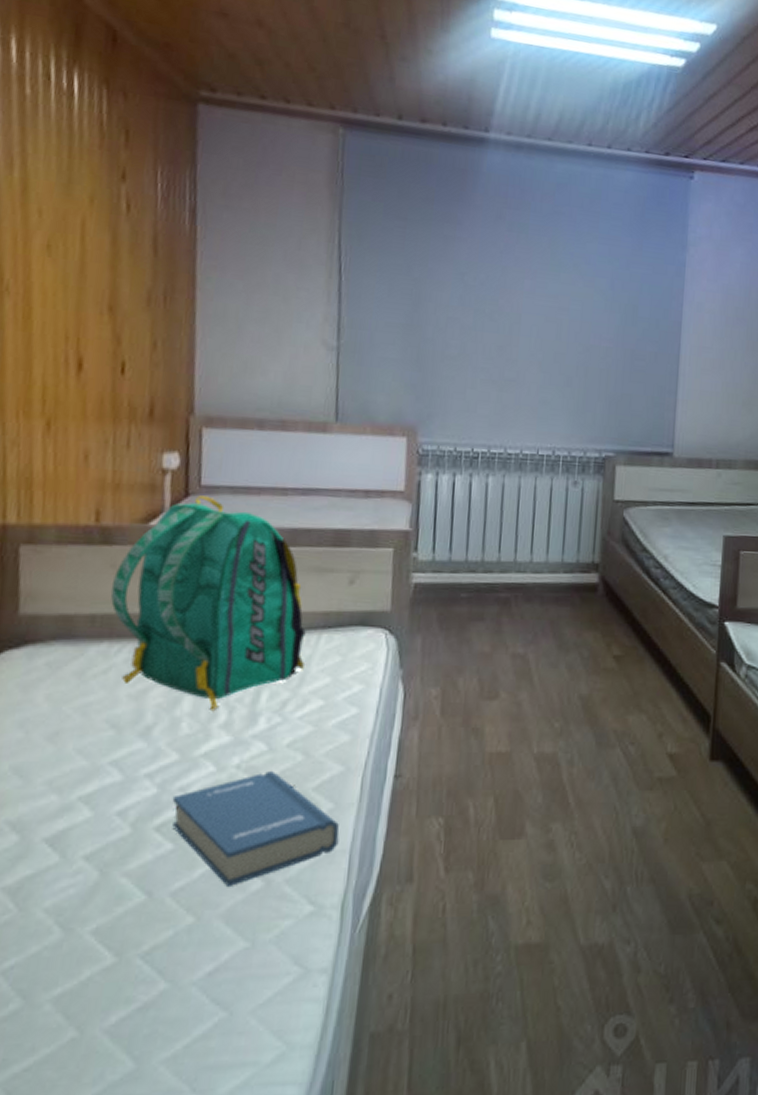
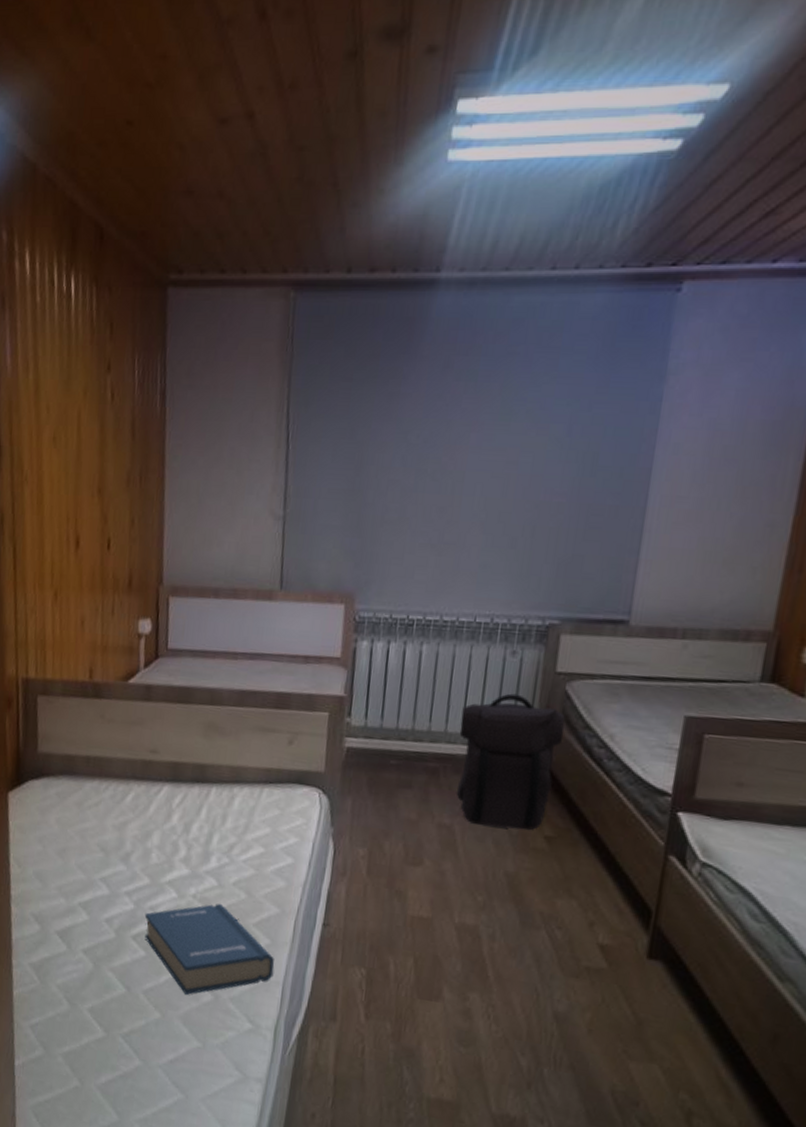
backpack: present [110,495,306,712] -> none [100,658,251,847]
backpack: none [528,521,625,652] -> present [456,693,565,831]

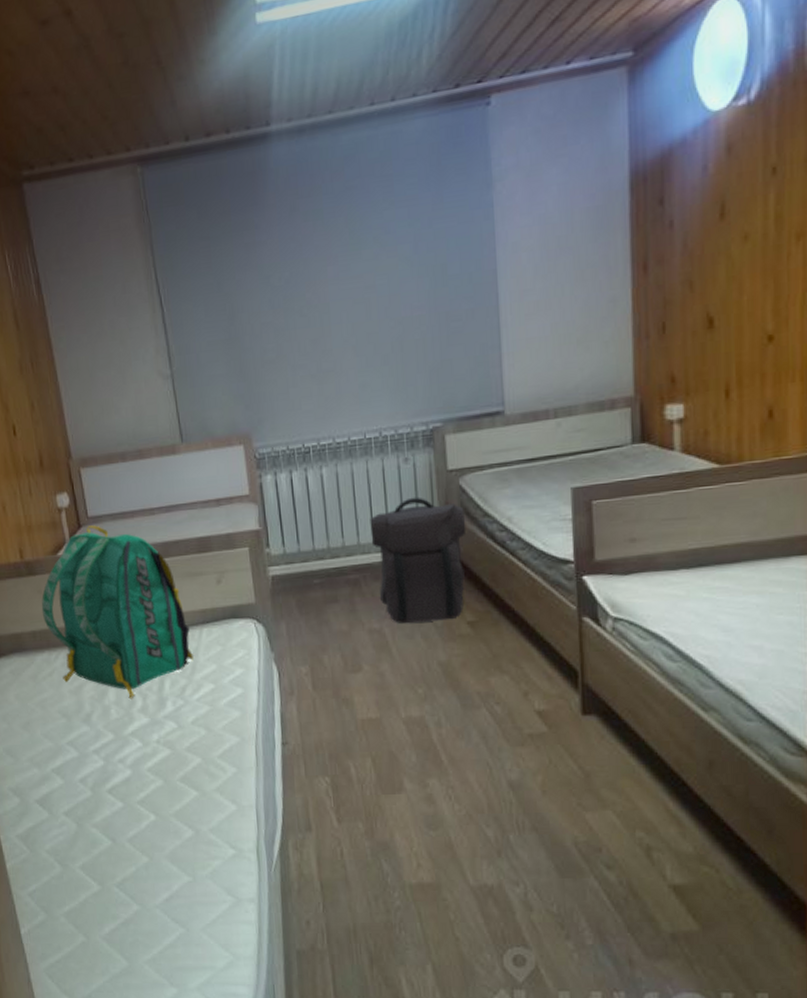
backpack: none [100,658,251,847] -> present [41,525,193,700]
hardback book: present [144,903,275,995] -> none [115,743,246,834]

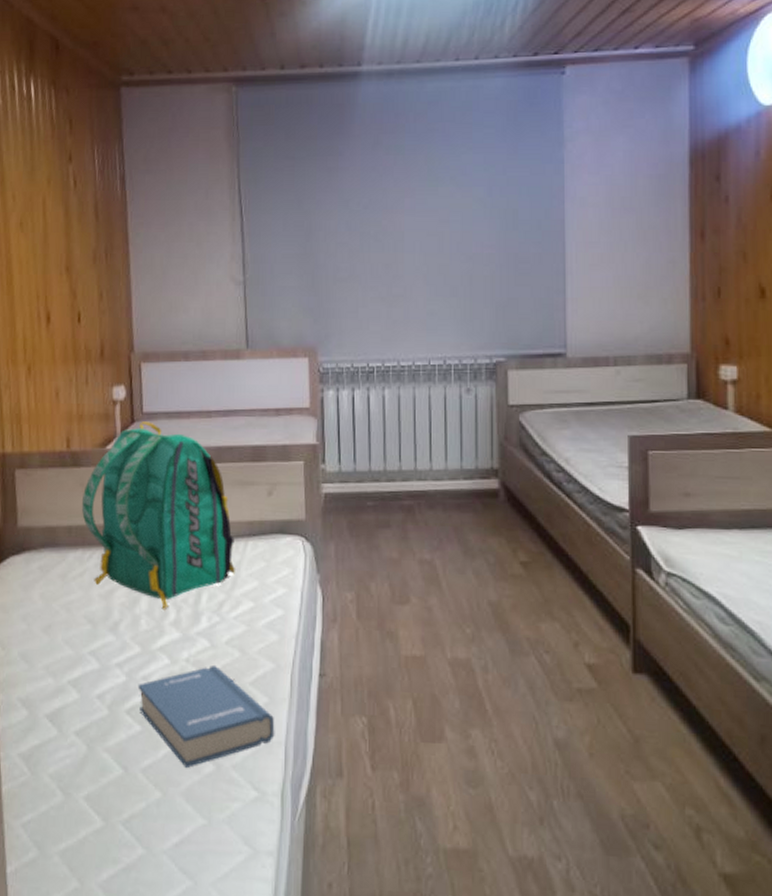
hardback book: none [115,743,246,834] -> present [137,664,275,768]
backpack: present [370,497,467,624] -> none [428,428,524,558]

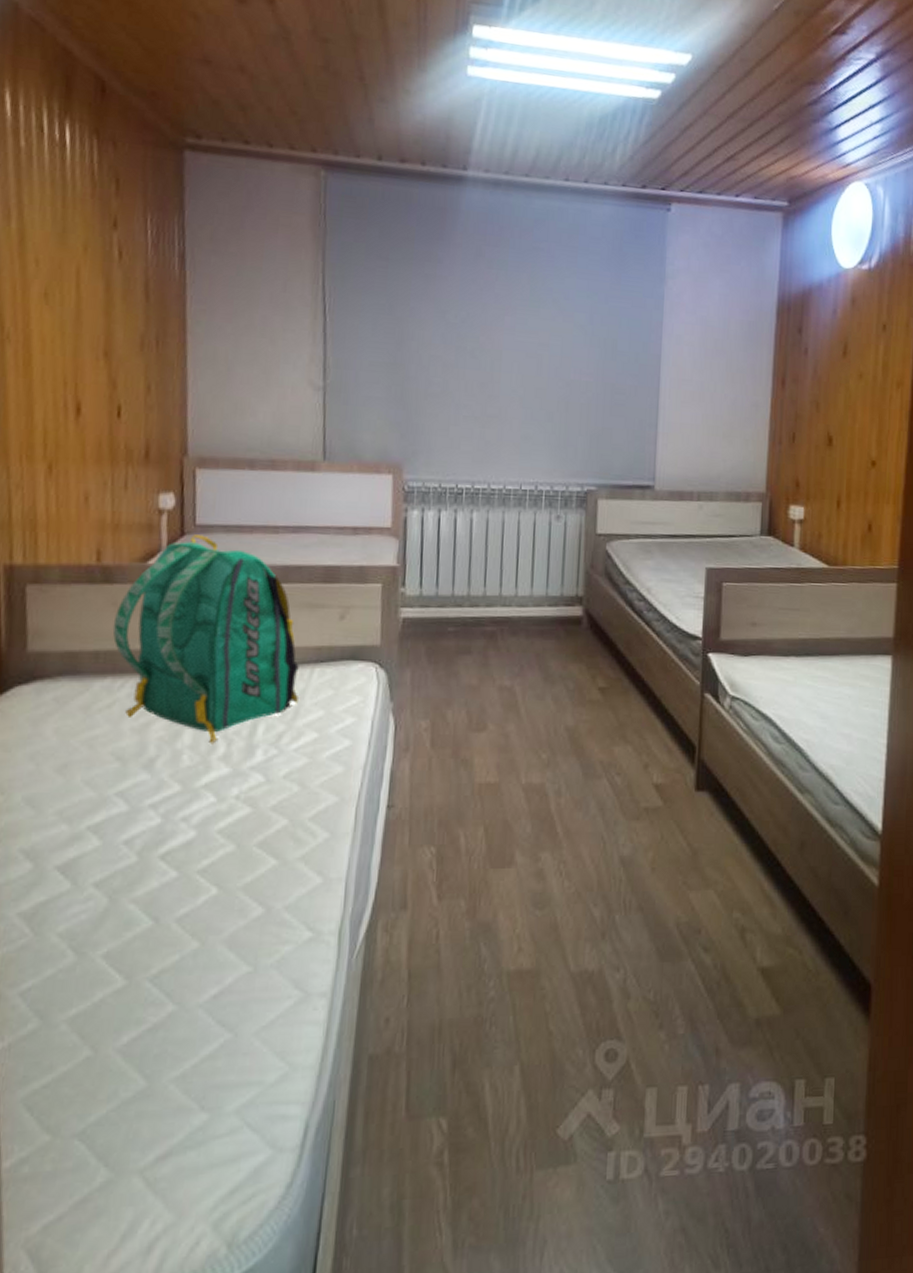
hardback book: present [137,664,275,768] -> none [175,800,336,913]

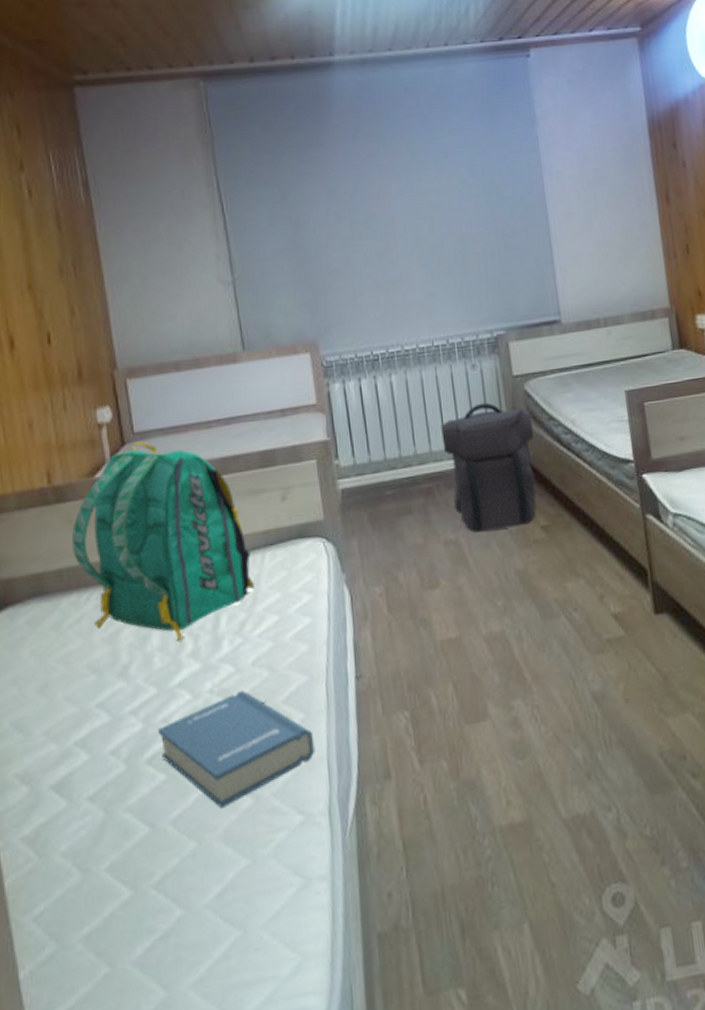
hardback book: none [175,800,336,913] -> present [157,689,315,808]
backpack: none [513,555,608,684] -> present [441,402,536,533]

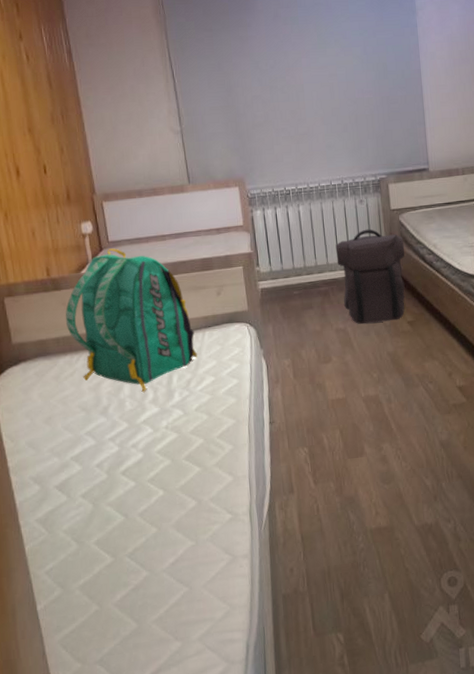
hardback book: present [157,689,315,808] -> none [129,427,240,507]

